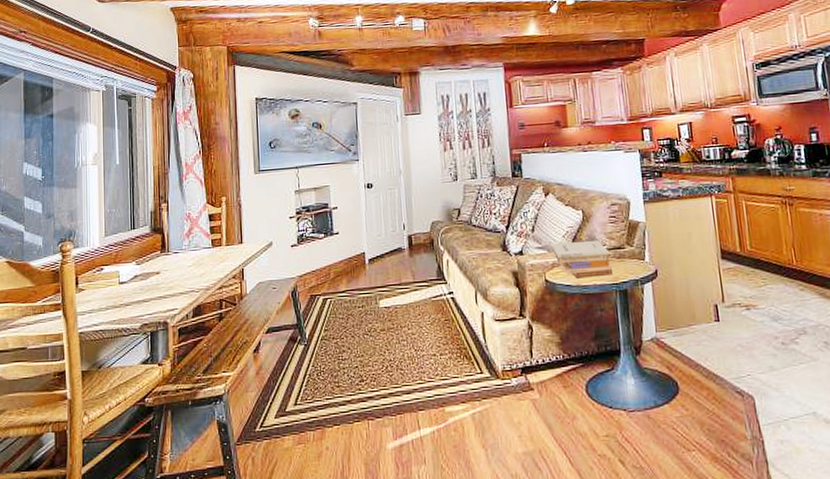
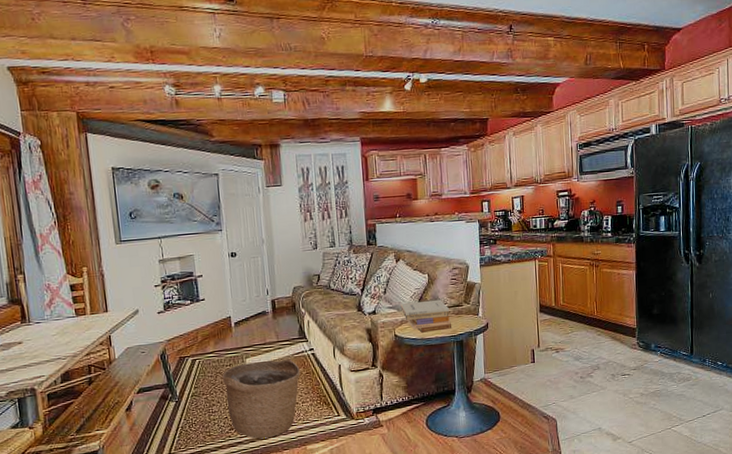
basket: none [353,303,438,394] -> present [222,359,300,439]

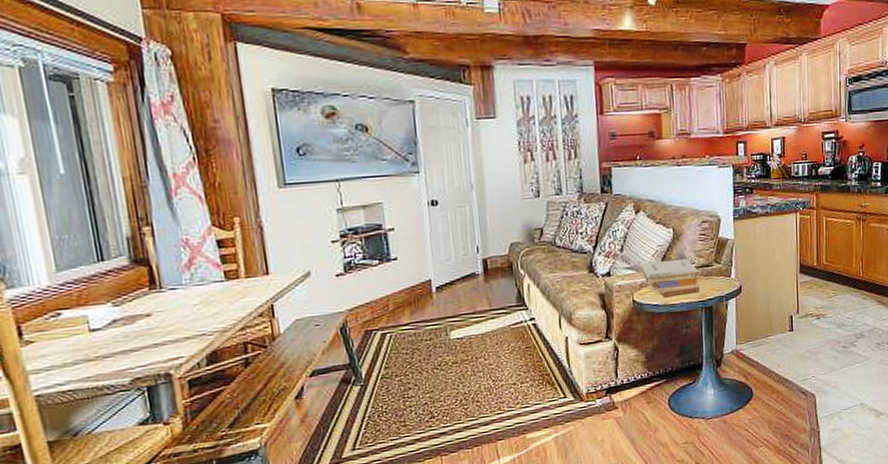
basket: present [222,359,300,439] -> none [420,331,519,428]

